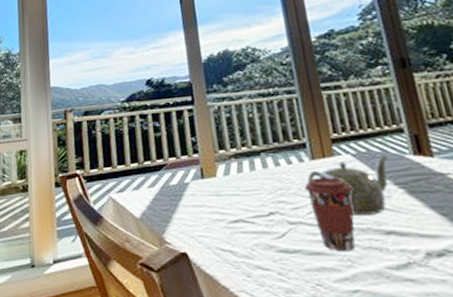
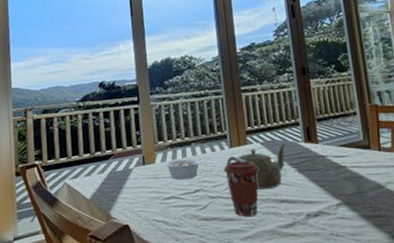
legume: none [227,171,284,198] -> present [164,157,209,180]

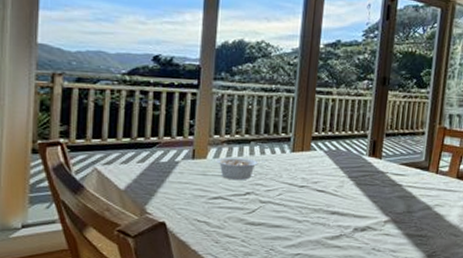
coffee cup: present [223,161,260,217] -> none [280,167,318,225]
teapot: present [225,143,287,189] -> none [282,154,351,199]

